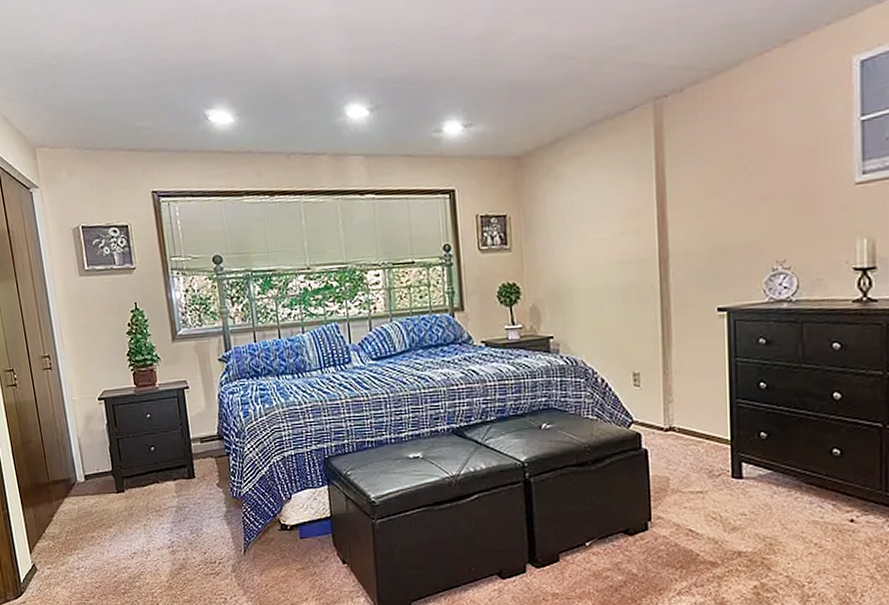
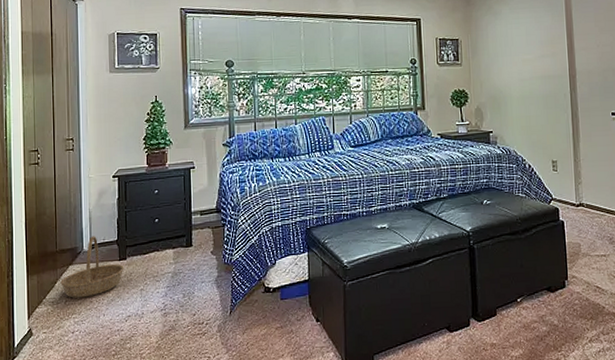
basket: none [57,466,124,533] -> present [60,236,124,298]

